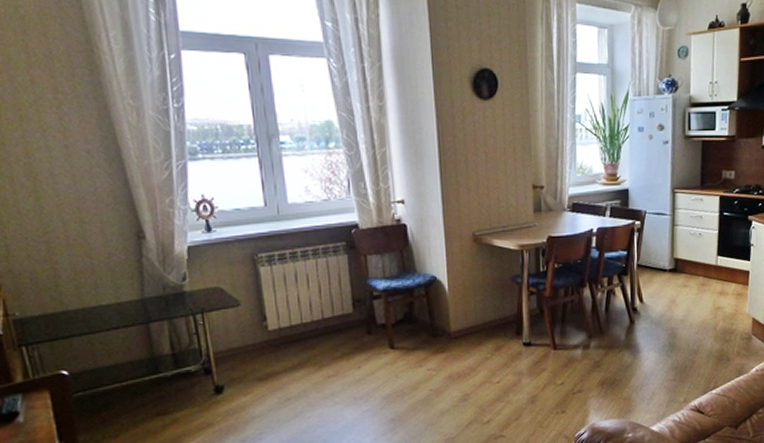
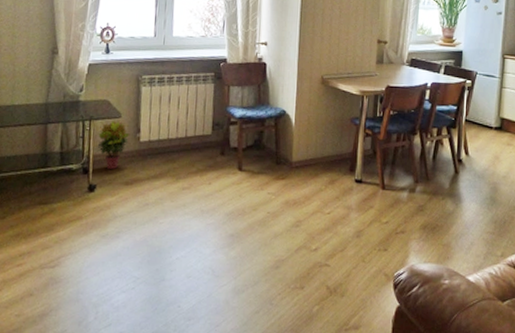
potted plant: none [215,309,255,366] -> present [97,119,131,169]

